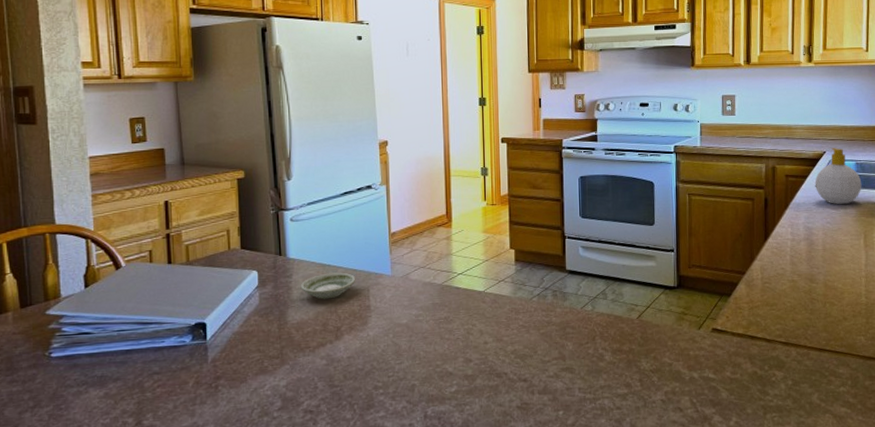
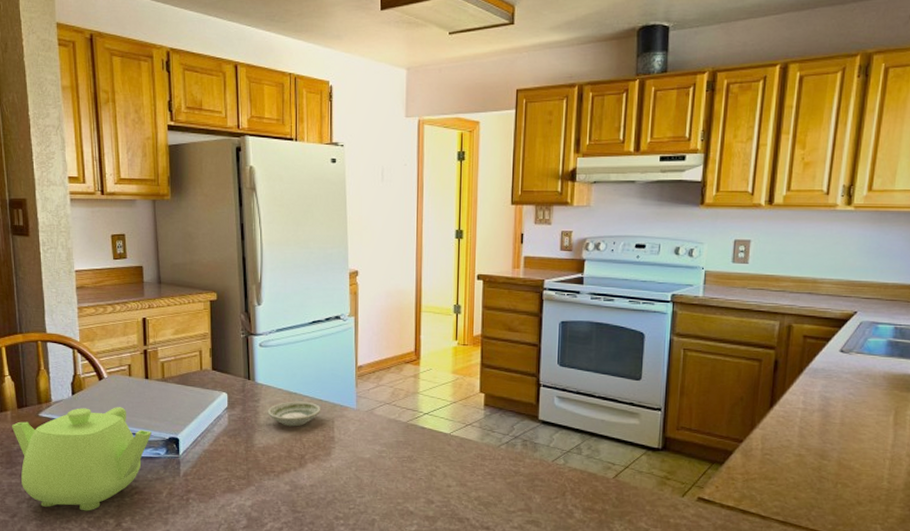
teapot: none [12,296,176,414] -> present [11,407,151,511]
soap bottle: present [815,148,862,205] -> none [839,308,899,375]

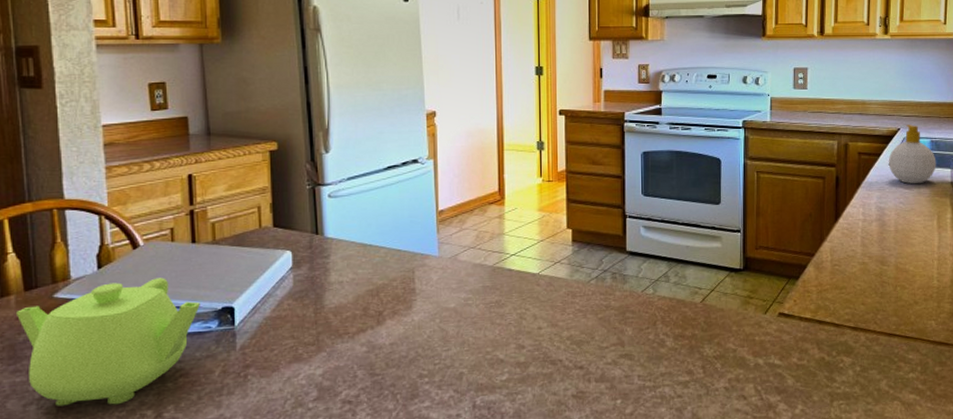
saucer: present [267,401,321,427] -> none [339,253,400,282]
soap bottle: none [839,308,899,375] -> present [888,125,936,184]

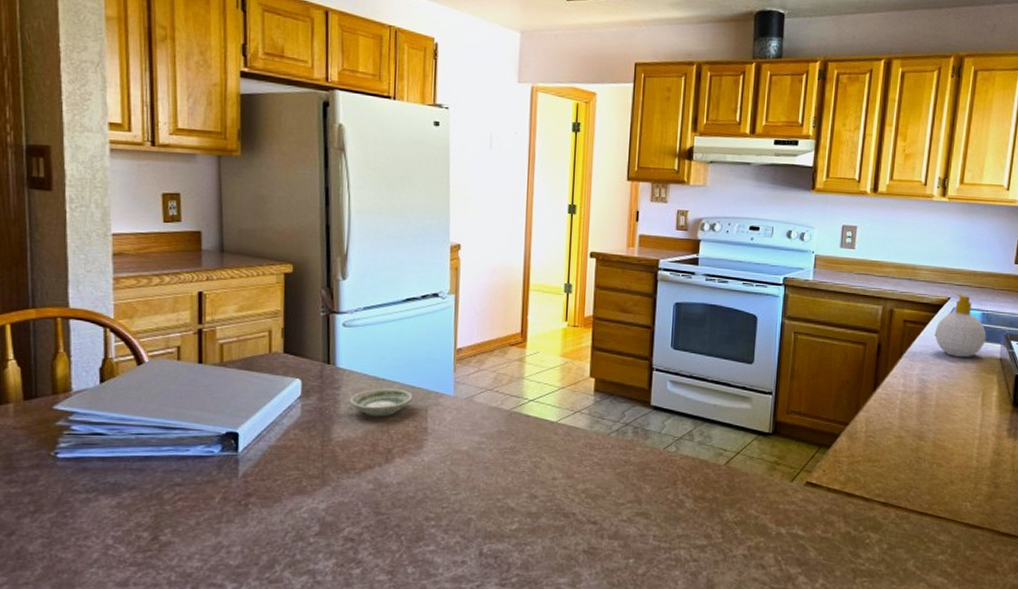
teapot: present [15,278,200,406] -> none [13,397,204,524]
saucer: none [339,253,400,282] -> present [349,388,413,417]

